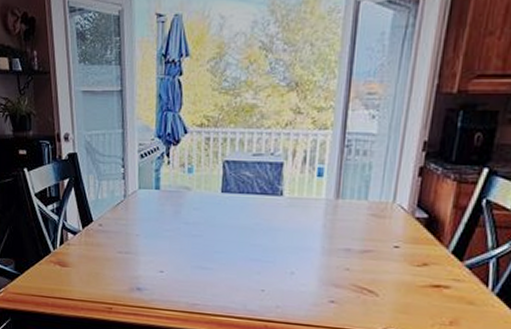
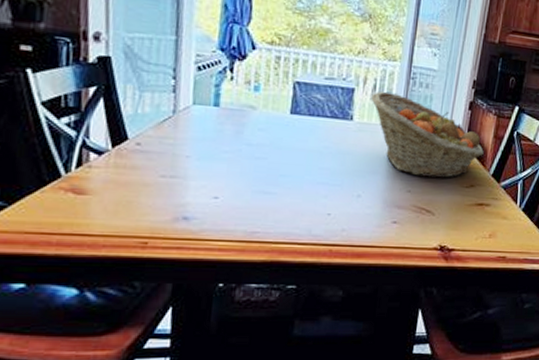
fruit basket: none [301,163,440,256] -> present [371,91,484,178]

